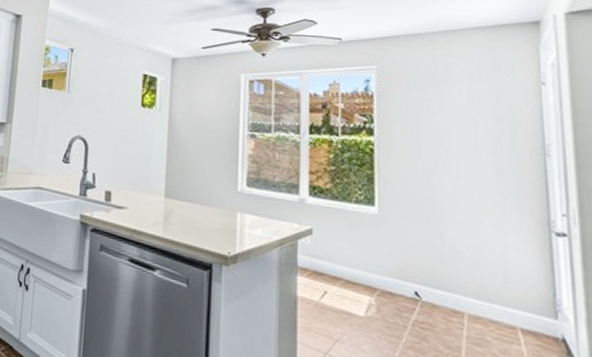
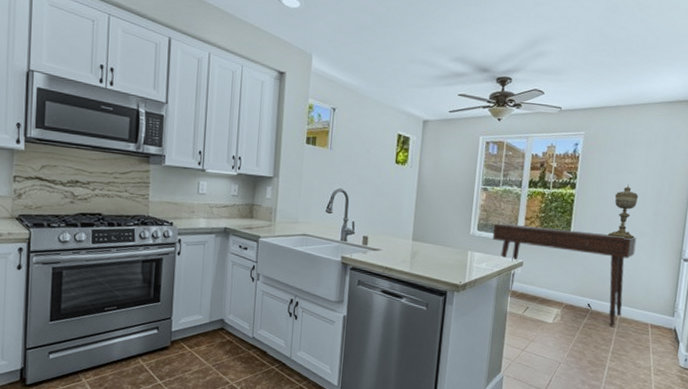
desk: none [267,178,476,328] -> present [492,223,637,326]
decorative urn: none [429,129,471,202] -> present [607,184,639,239]

